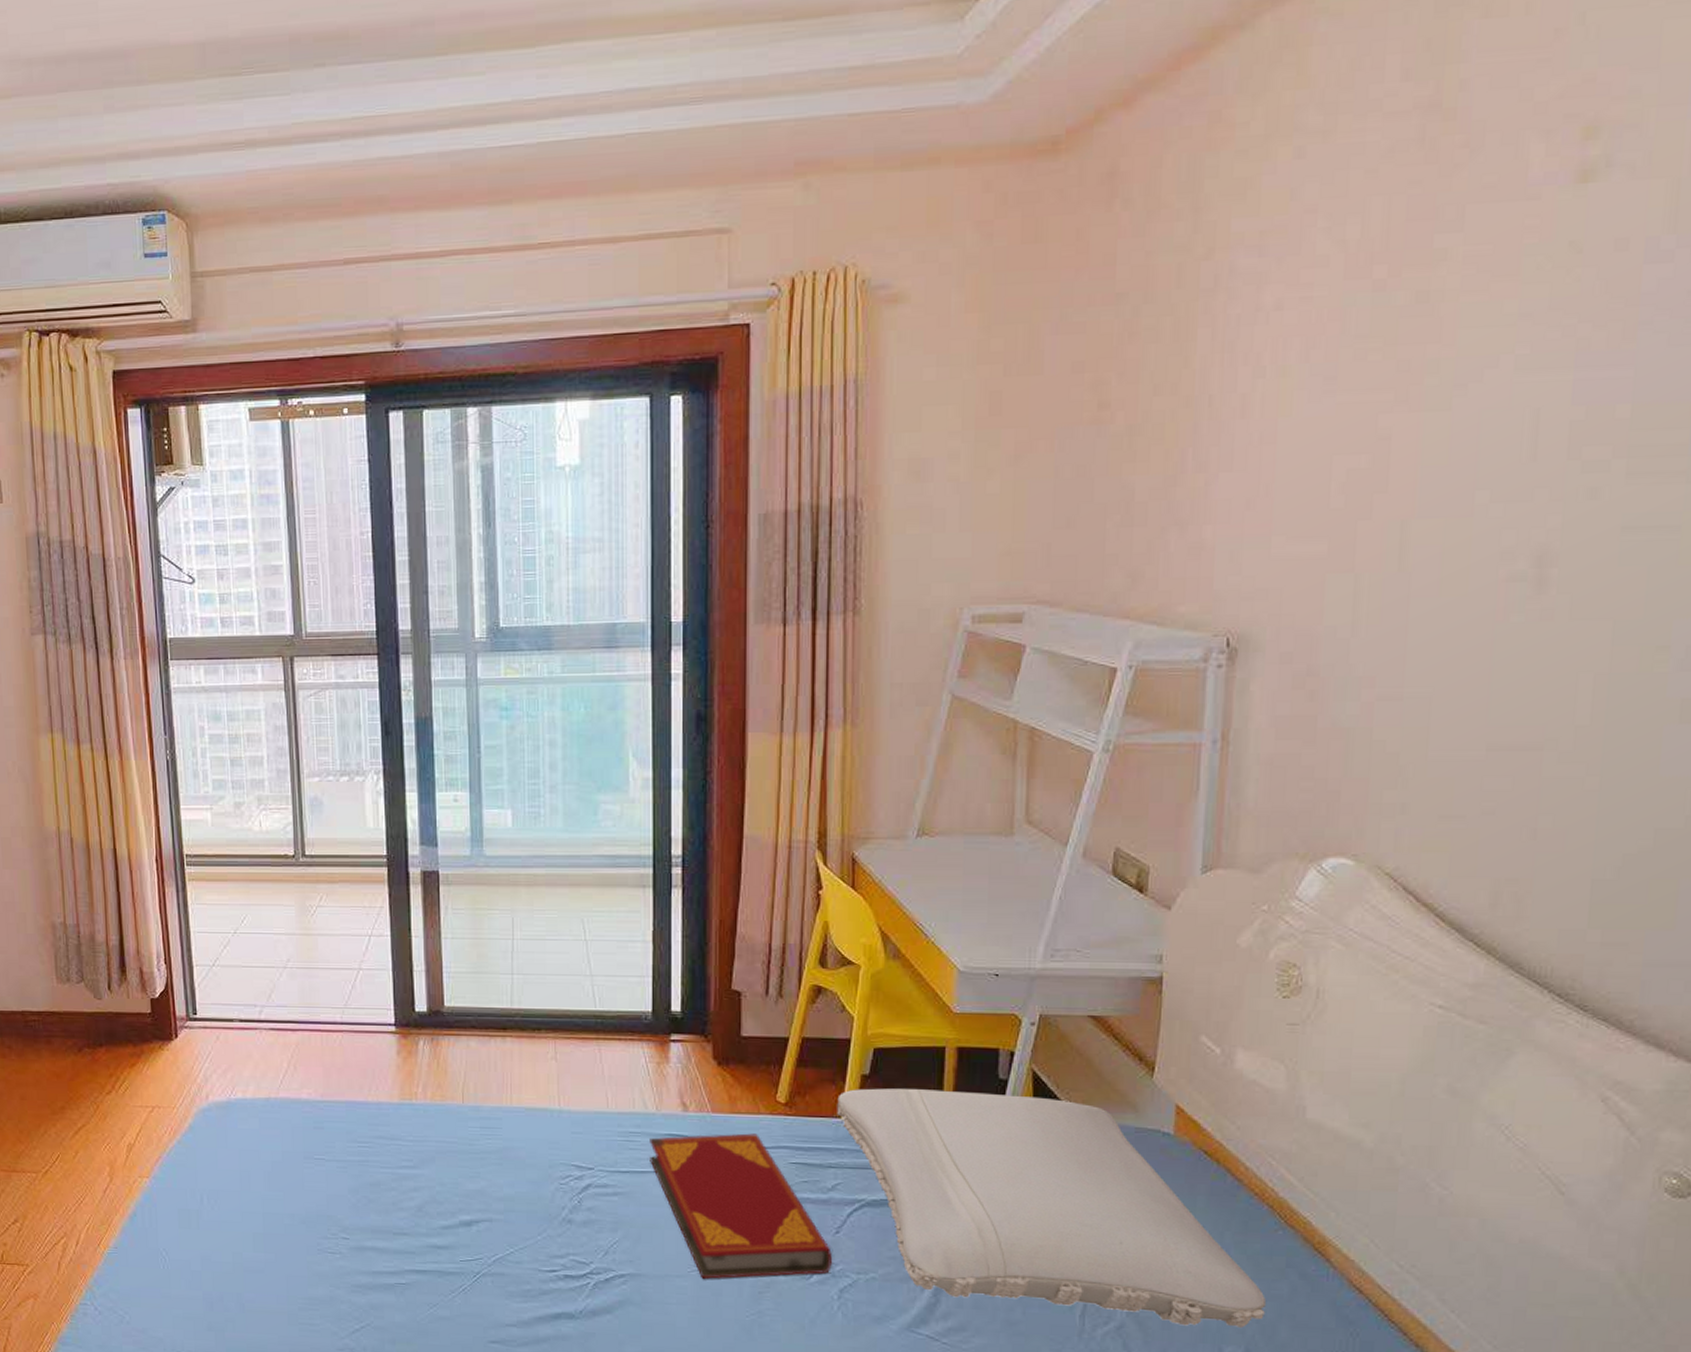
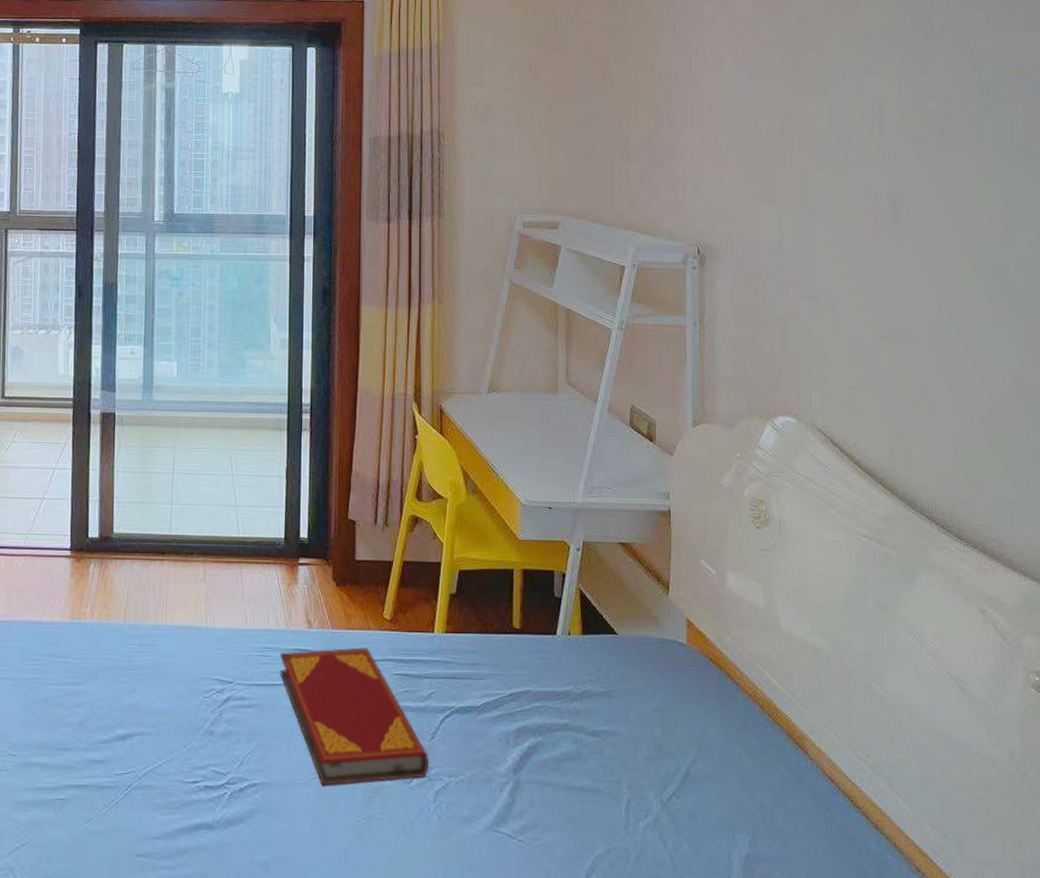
pillow: present [837,1088,1267,1329] -> none [431,606,765,818]

